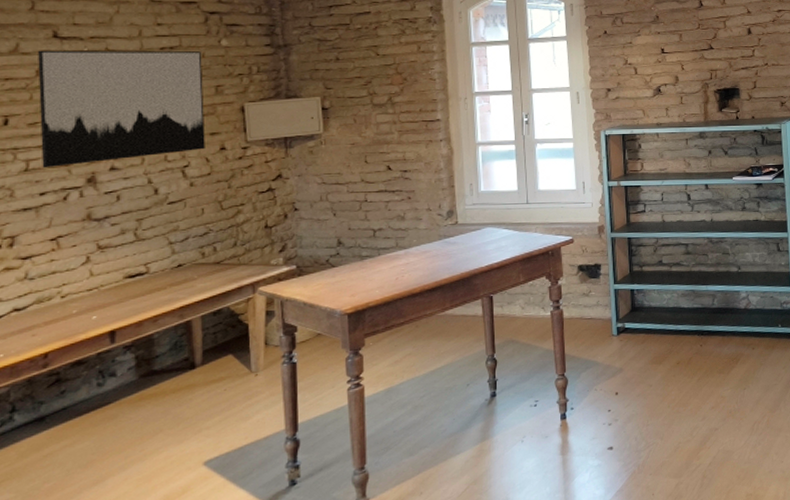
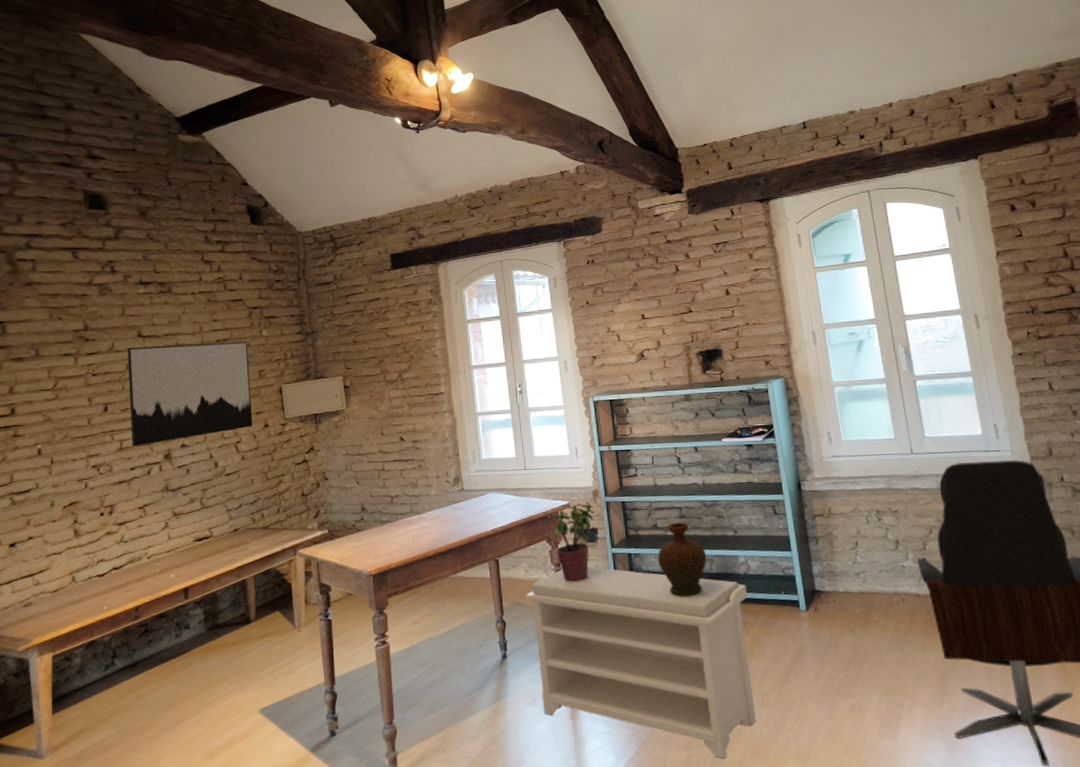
bench: none [520,302,746,484] -> present [525,566,756,759]
potted plant: none [554,237,599,318] -> present [553,501,594,582]
decorative vase: none [660,258,709,332] -> present [657,522,707,598]

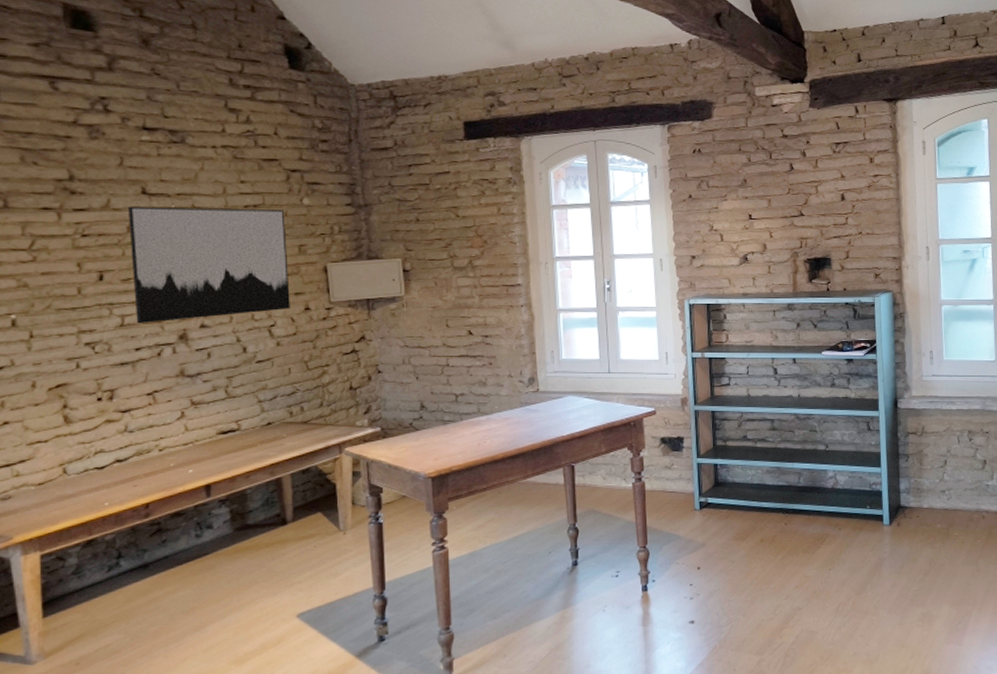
bench: present [525,566,756,759] -> none [602,476,833,663]
potted plant: present [553,501,594,582] -> none [636,409,682,491]
decorative vase: present [657,522,707,598] -> none [744,434,795,510]

